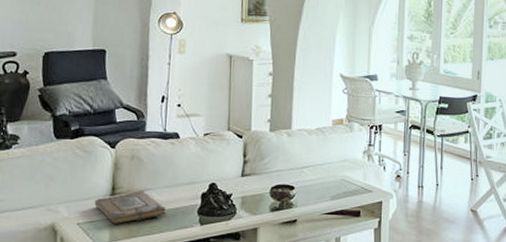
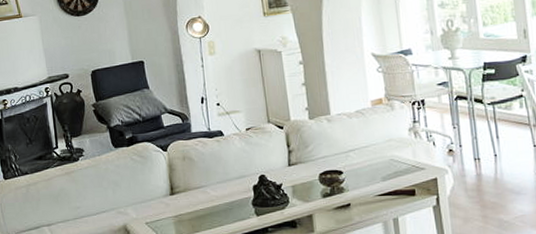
book: present [94,190,166,224] -> none [157,188,223,221]

